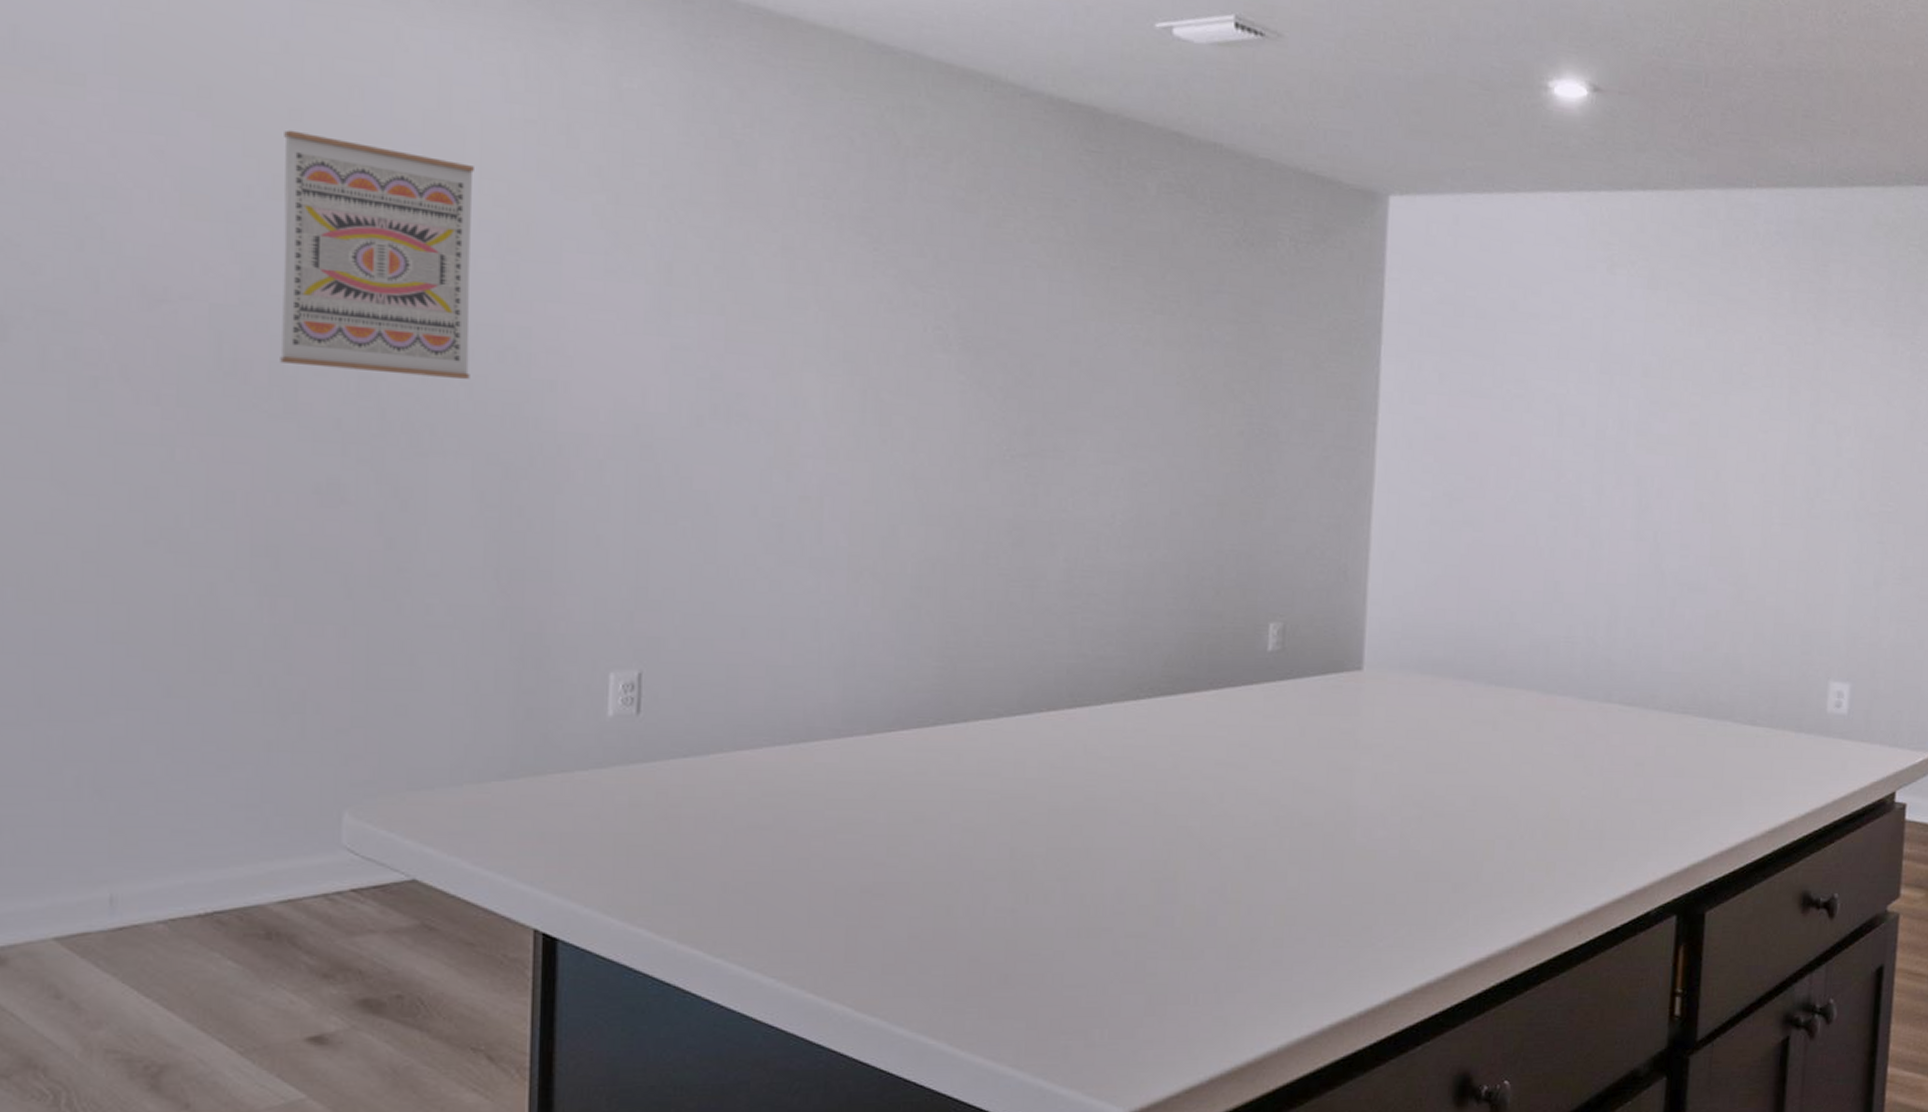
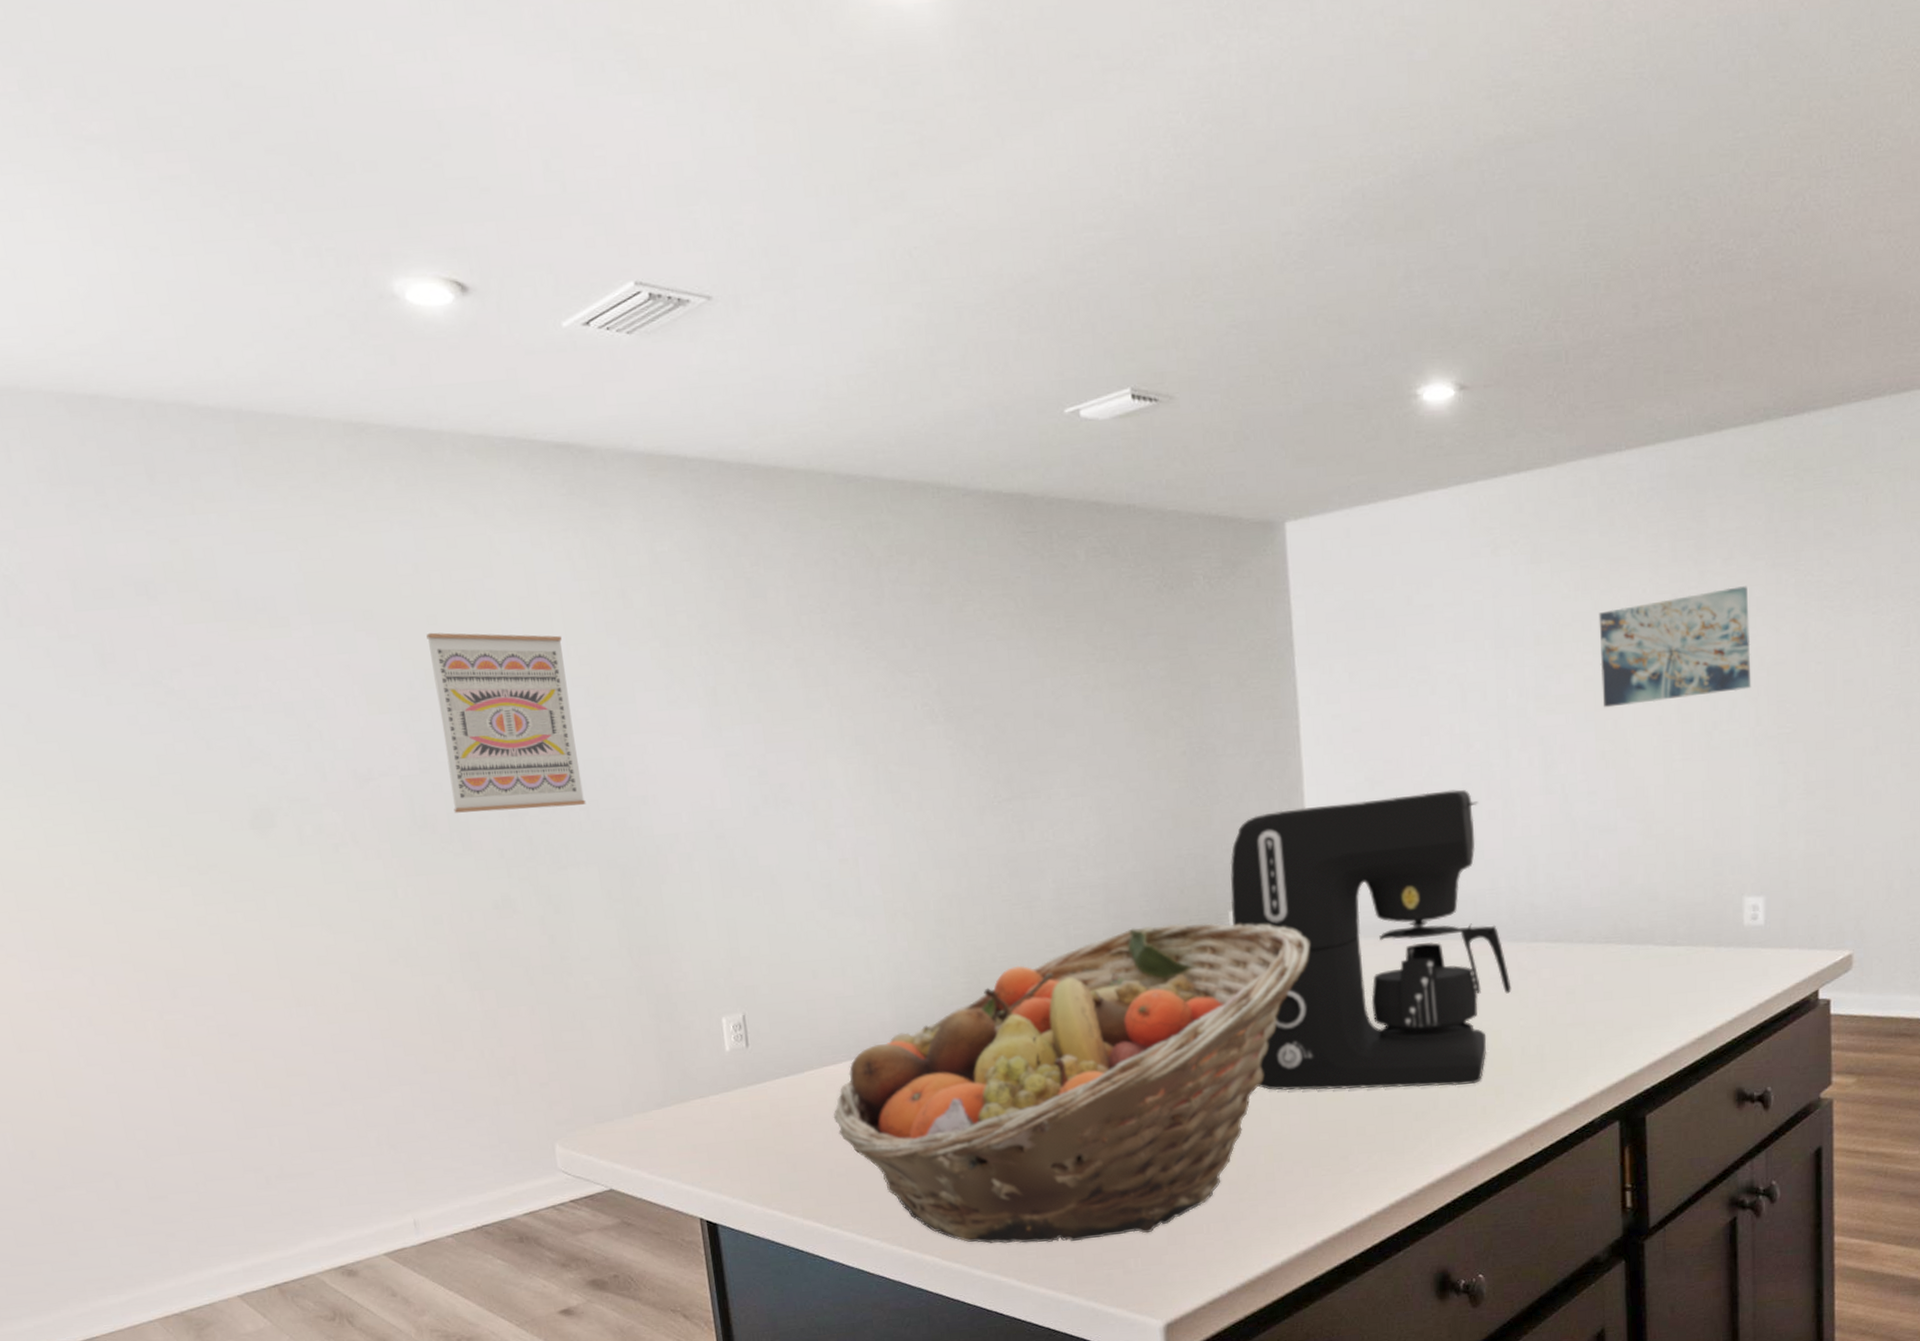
fruit basket: none [739,628,1358,1002] -> present [833,923,1310,1244]
coffee maker: none [1273,515,1577,857] -> present [1230,789,1512,1091]
wall art: none [1706,350,1864,460] -> present [1598,586,1751,708]

